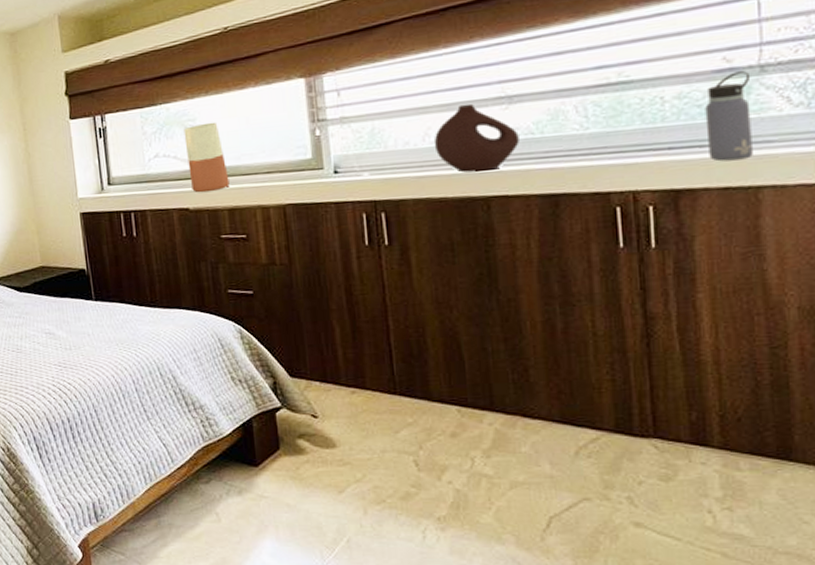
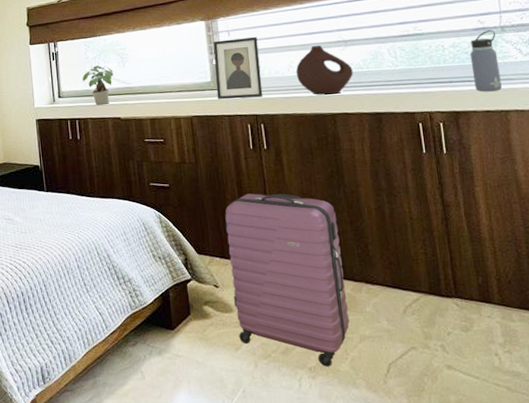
potted plant: none [139,142,180,194] -> present [82,65,114,106]
vase: present [183,121,230,193] -> none [116,51,151,106]
picture frame: none [316,95,385,183] -> present [213,36,263,100]
suitcase: none [327,302,496,517] -> present [225,193,349,367]

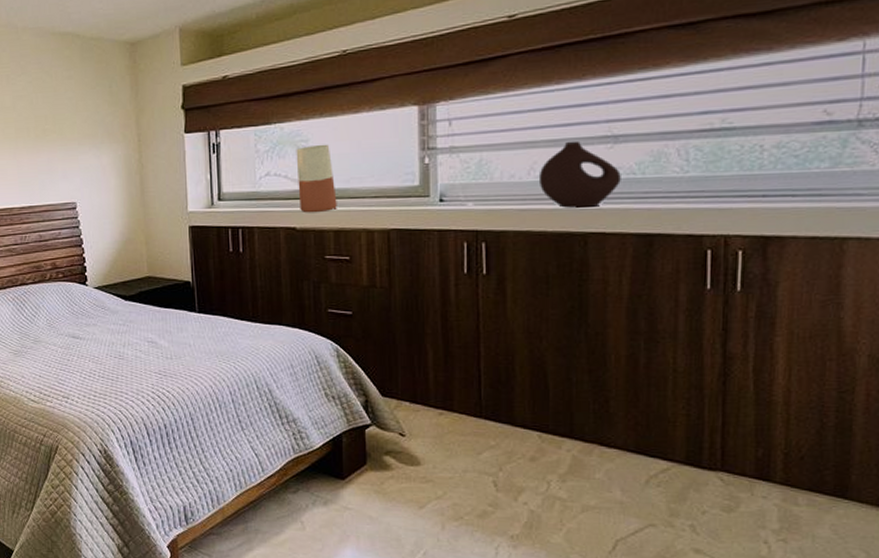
potted plant: present [82,65,114,106] -> none [250,161,290,212]
vase: none [116,51,151,106] -> present [296,144,337,213]
picture frame: present [213,36,263,100] -> none [425,127,491,210]
suitcase: present [225,193,349,367] -> none [420,328,572,537]
water bottle: present [470,30,502,92] -> none [800,124,849,212]

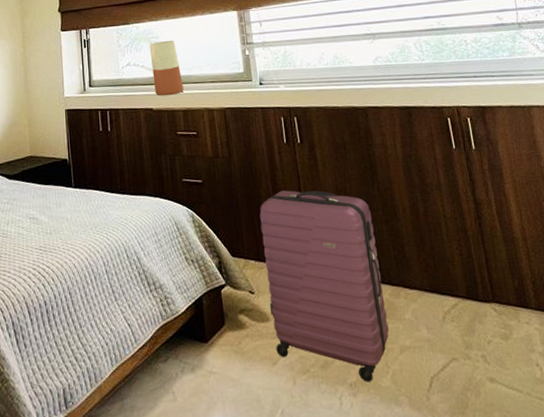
suitcase: none [420,328,572,537] -> present [259,190,389,382]
vase: present [538,140,621,209] -> none [326,37,382,89]

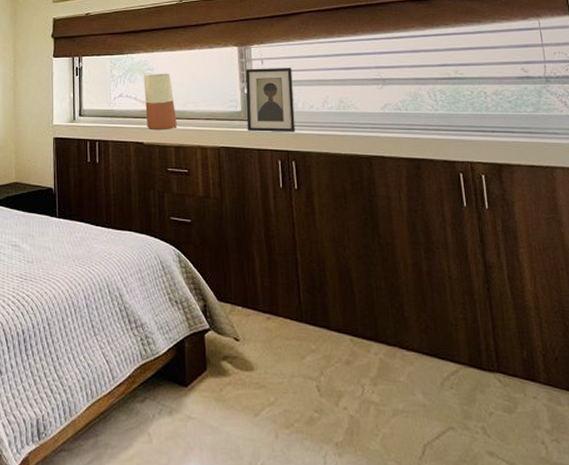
picture frame: none [245,27,296,92] -> present [245,67,296,132]
suitcase: present [259,190,389,382] -> none [249,237,381,443]

